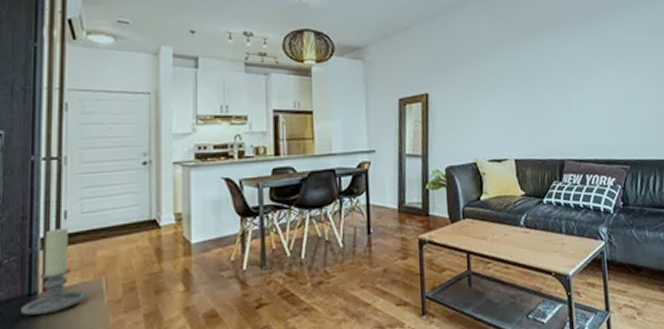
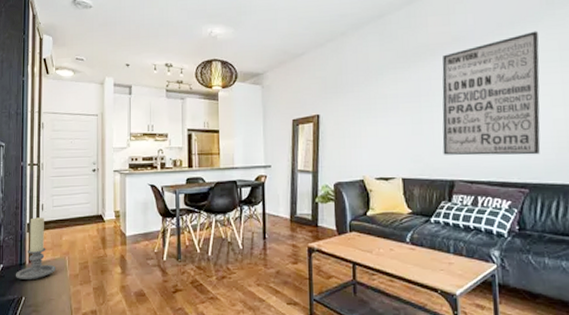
wall art: none [550,15,639,135] -> present [442,31,541,156]

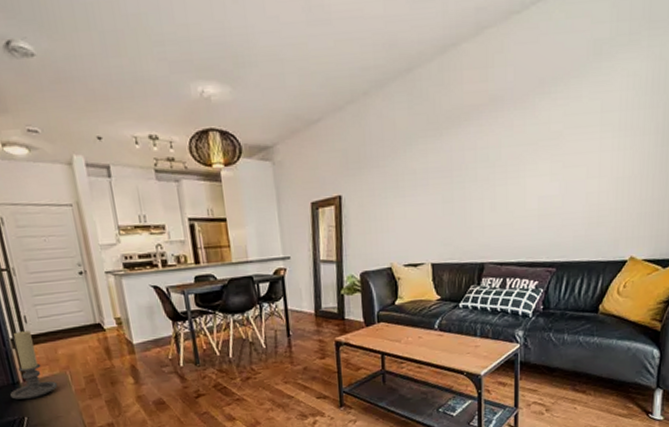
wall art: present [442,31,541,156] -> none [474,88,582,236]

